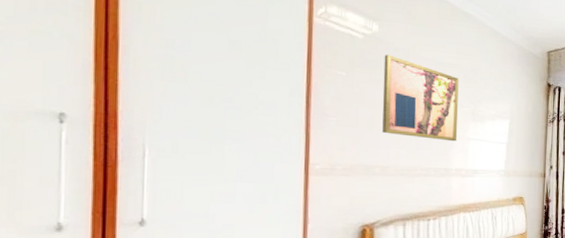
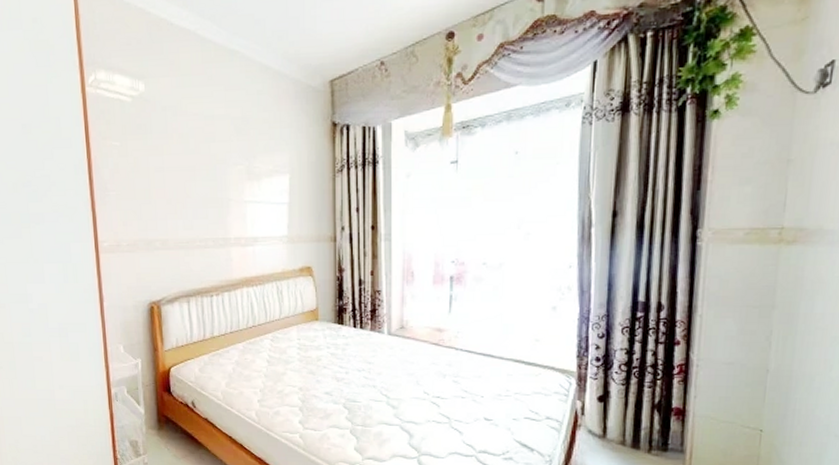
wall art: present [382,54,459,142] -> none [153,115,234,207]

